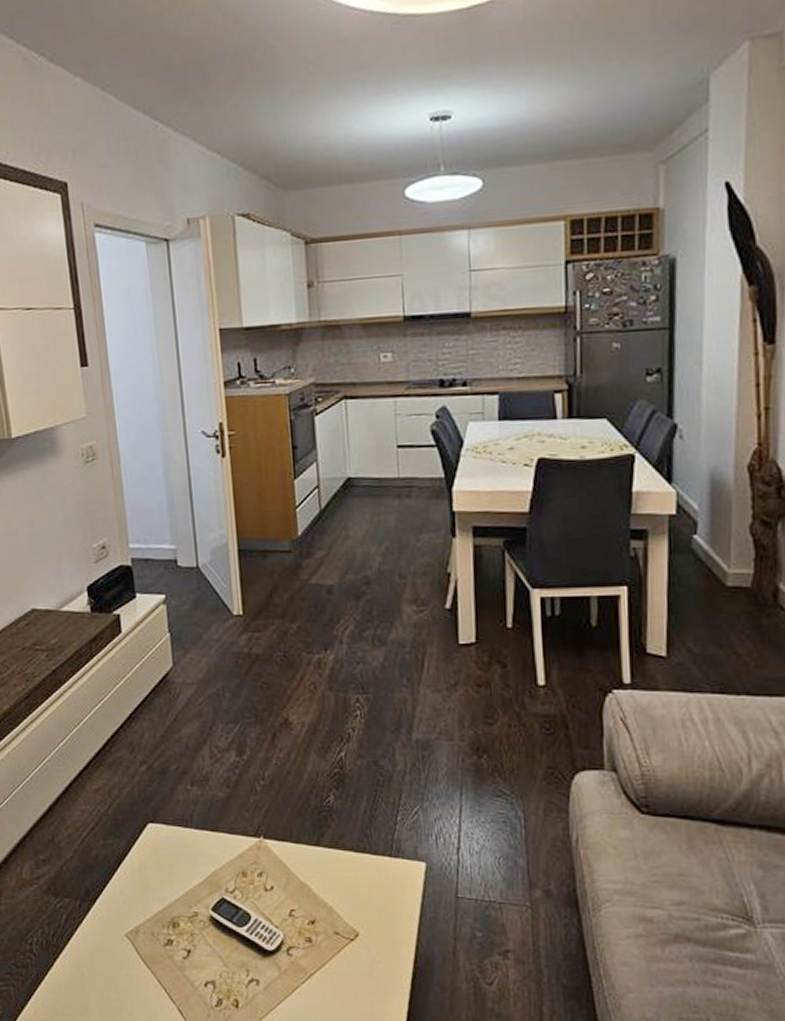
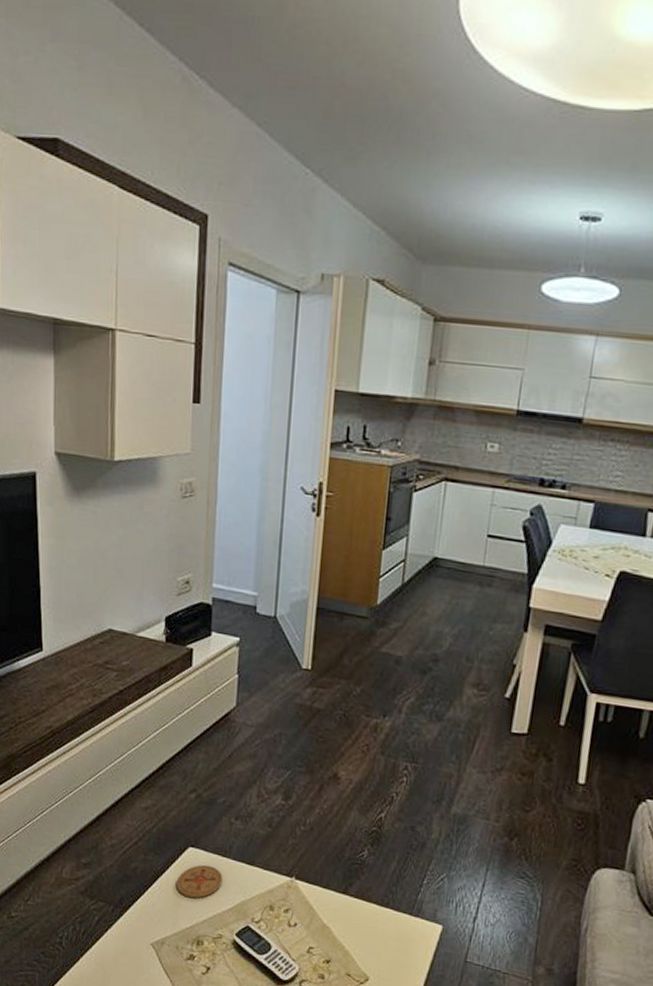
coaster: none [140,839,189,878] -> present [176,864,223,899]

